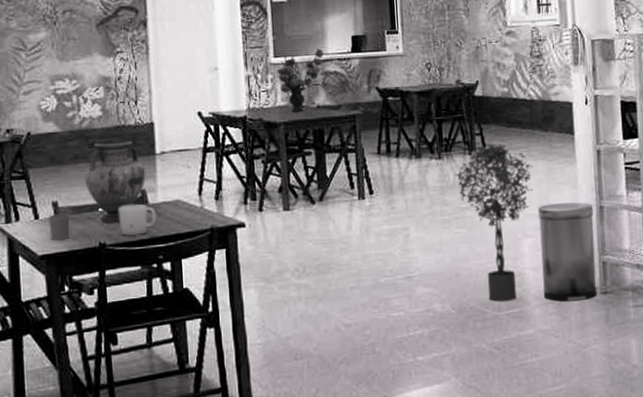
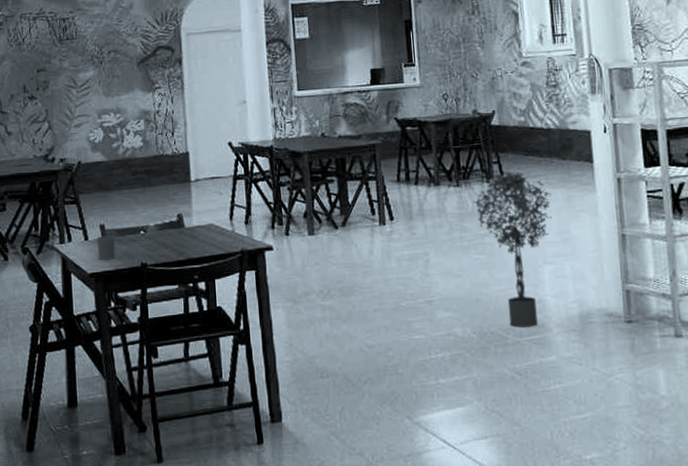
vase: present [84,140,146,223] -> none [127,169,183,245]
mug: present [119,204,158,237] -> none [158,227,193,258]
bouquet: present [277,48,324,113] -> none [301,81,344,143]
pedal bin: present [537,202,597,302] -> none [557,230,621,330]

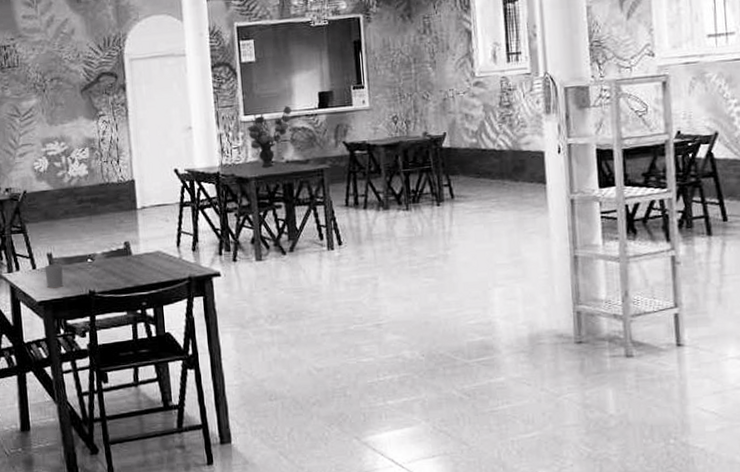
bouquet: none [301,81,344,143] -> present [248,105,292,168]
potted tree: present [473,171,553,327] -> none [422,194,504,349]

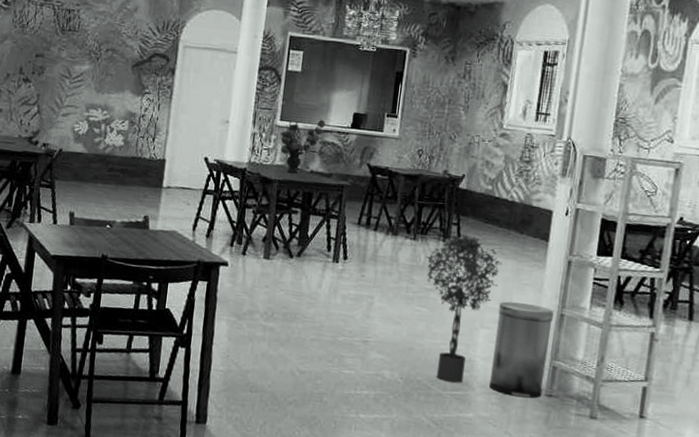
mug: present [44,264,64,289] -> none [63,222,82,246]
potted tree: none [422,194,504,349] -> present [426,234,502,383]
pedal bin: none [508,252,571,351] -> present [488,301,554,399]

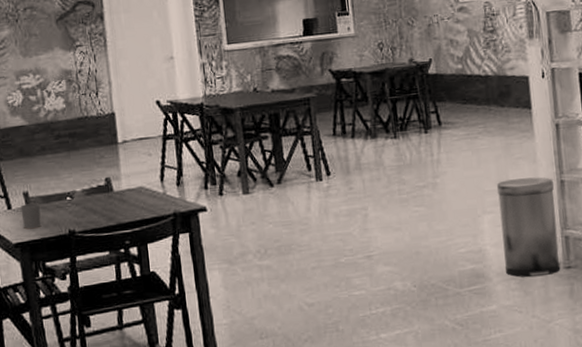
mug: none [63,222,82,246] -> present [20,203,41,230]
bouquet: present [280,114,326,174] -> none [231,33,276,98]
potted tree: present [426,234,502,383] -> none [411,121,492,279]

